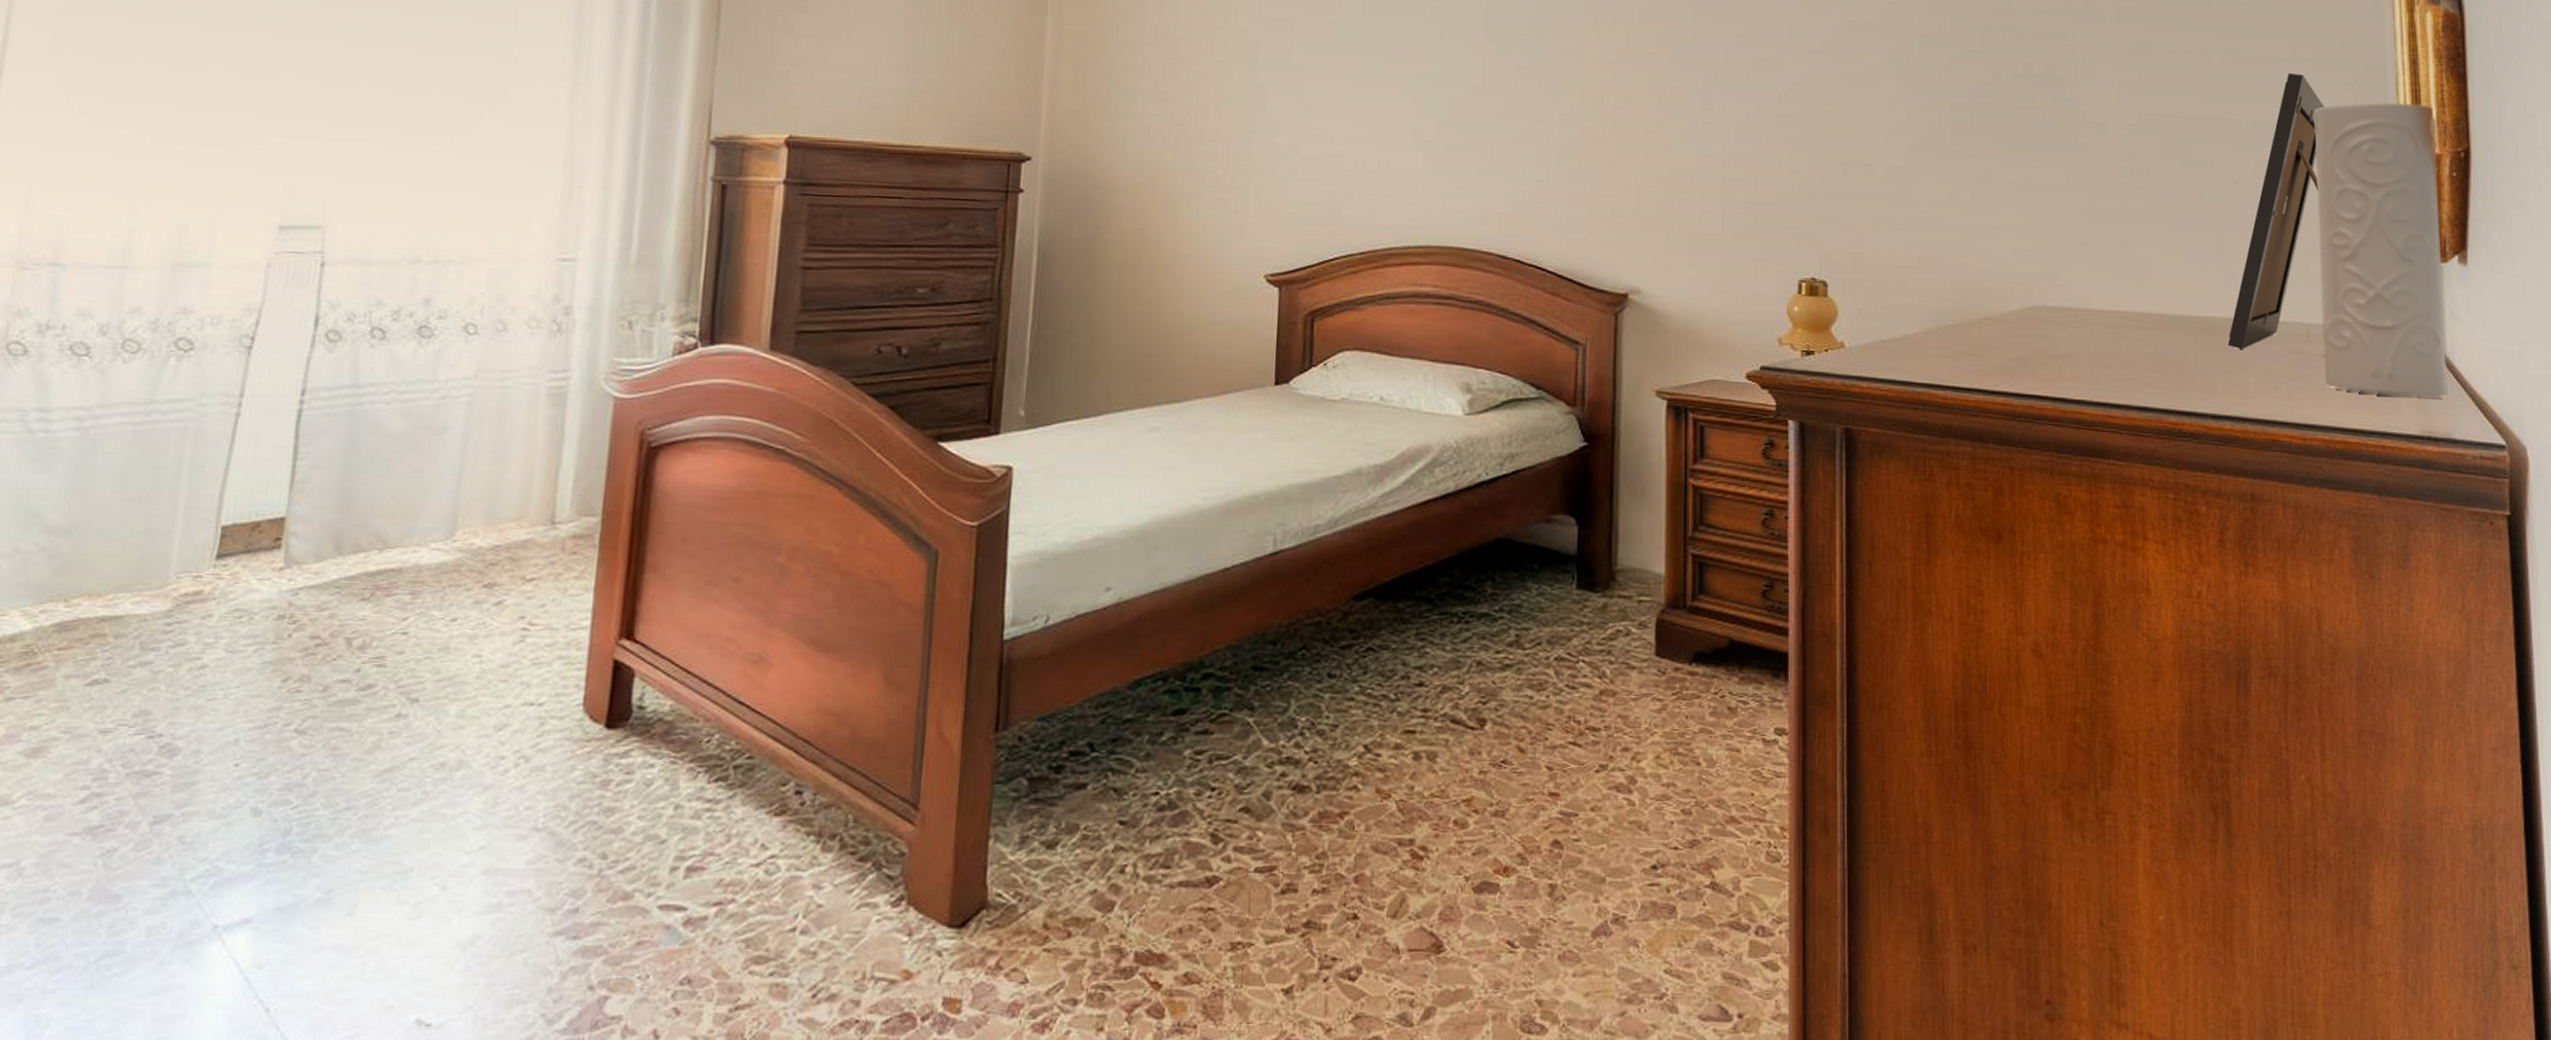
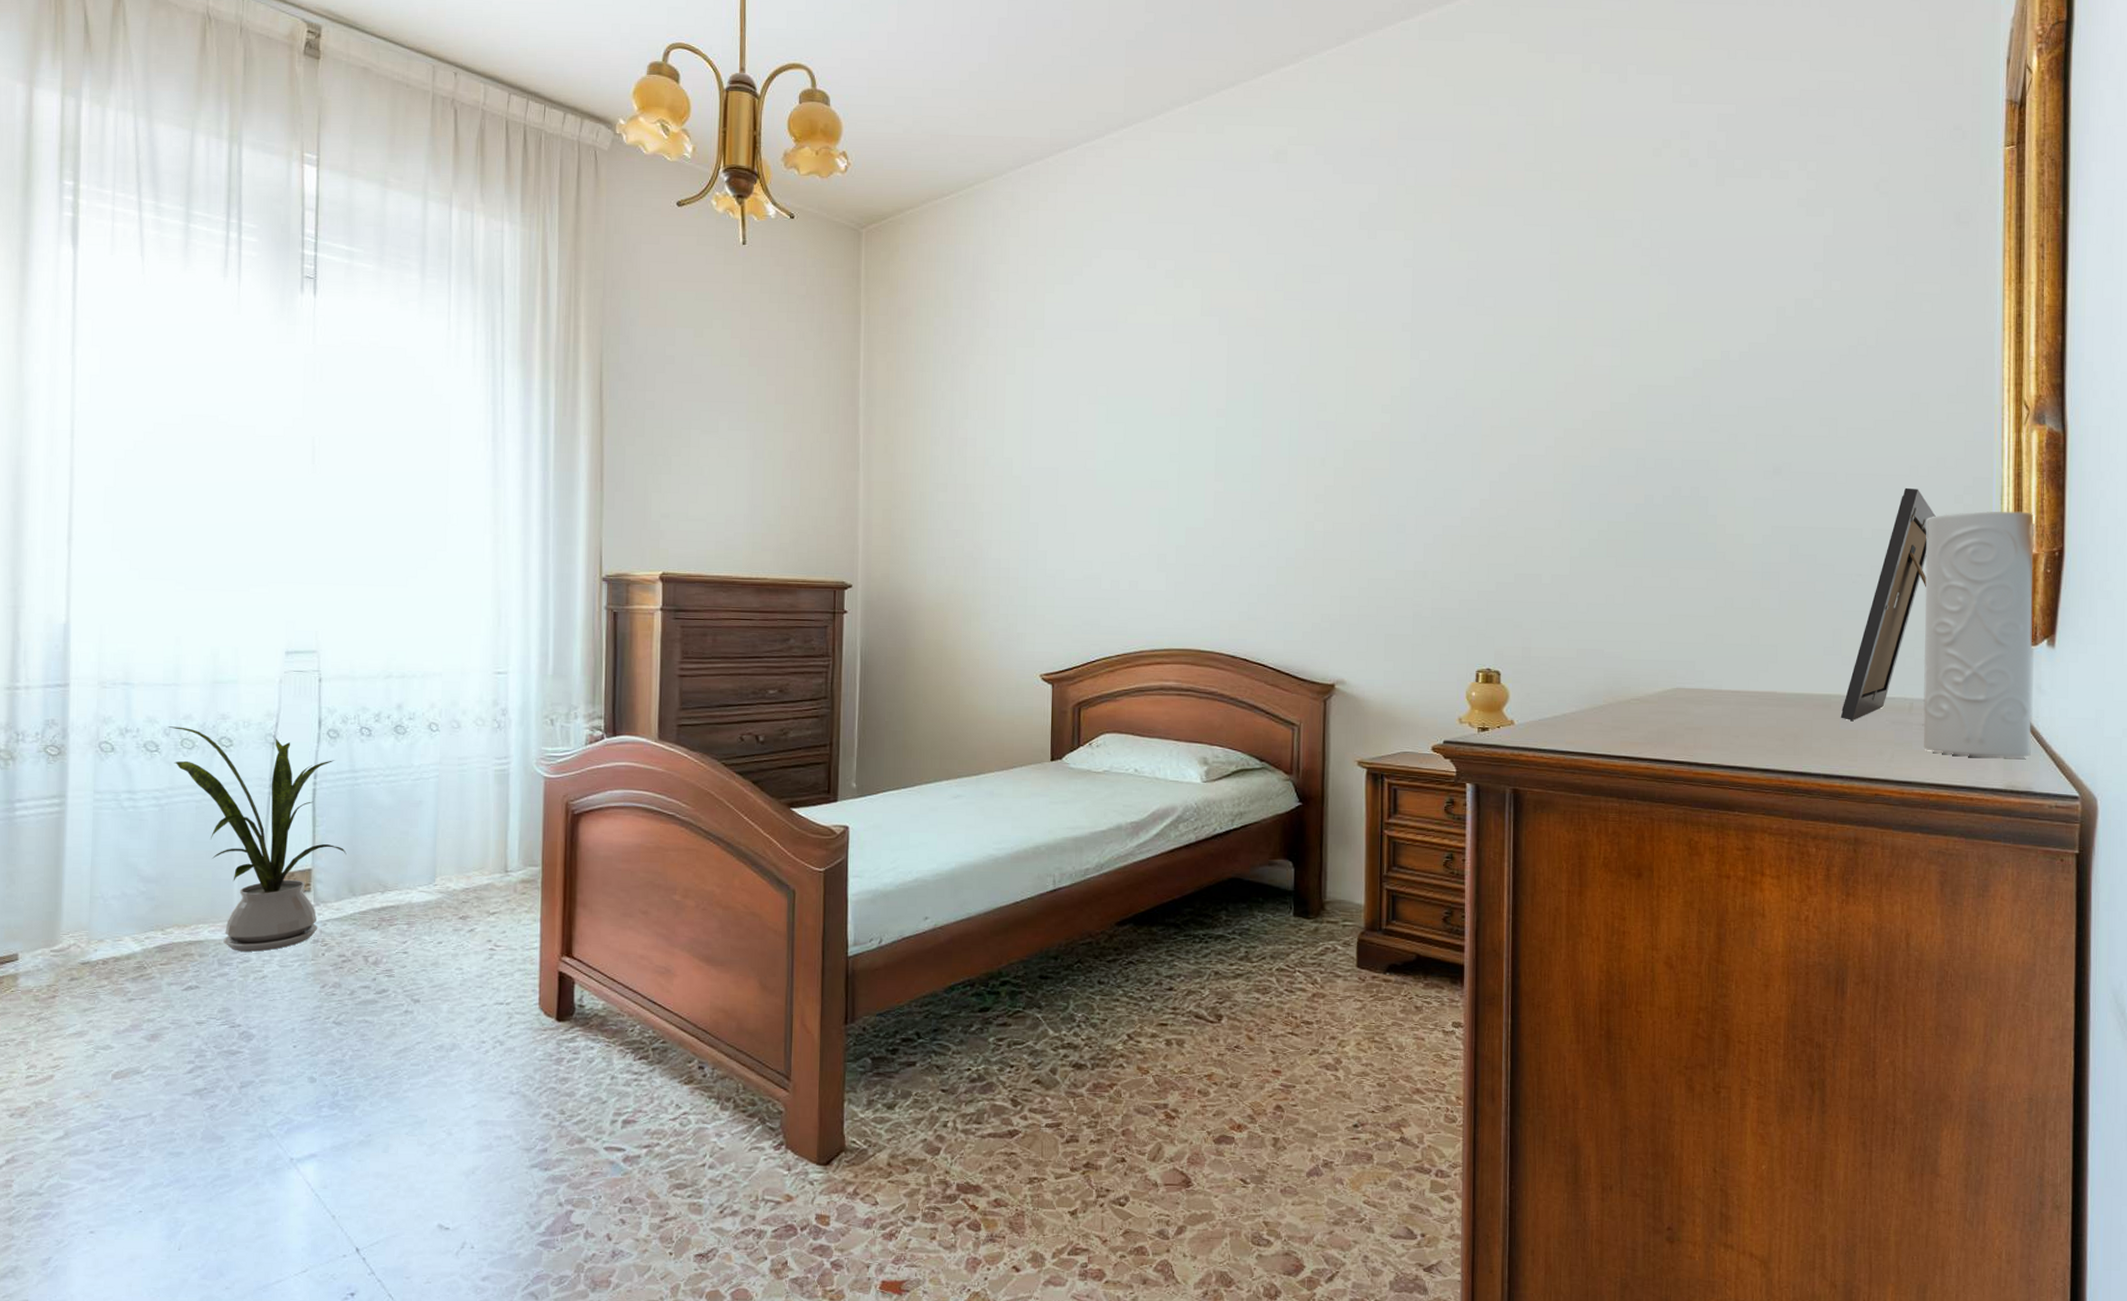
house plant: none [106,322,336,632] -> present [168,726,347,952]

